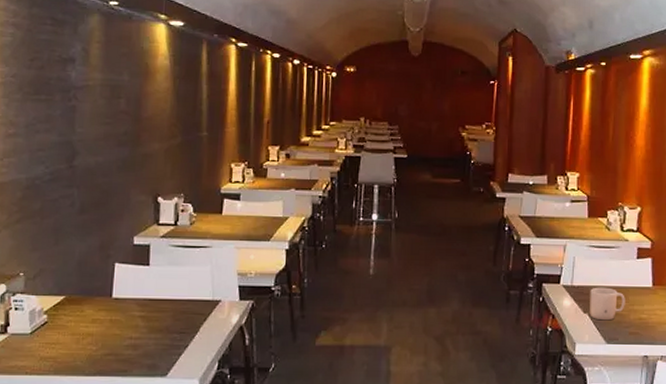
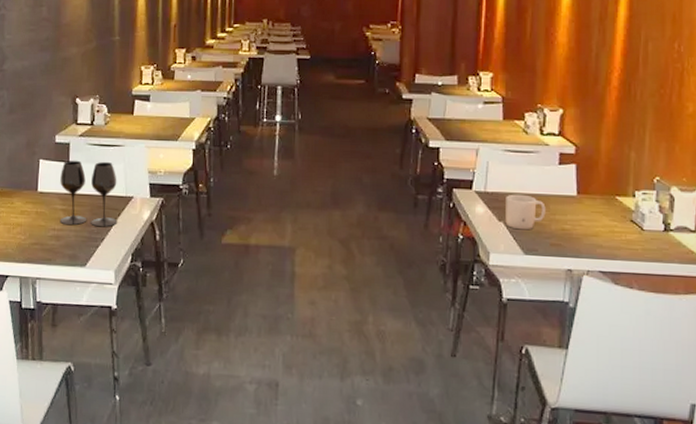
wine glass: none [138,263,204,334] -> present [60,160,118,227]

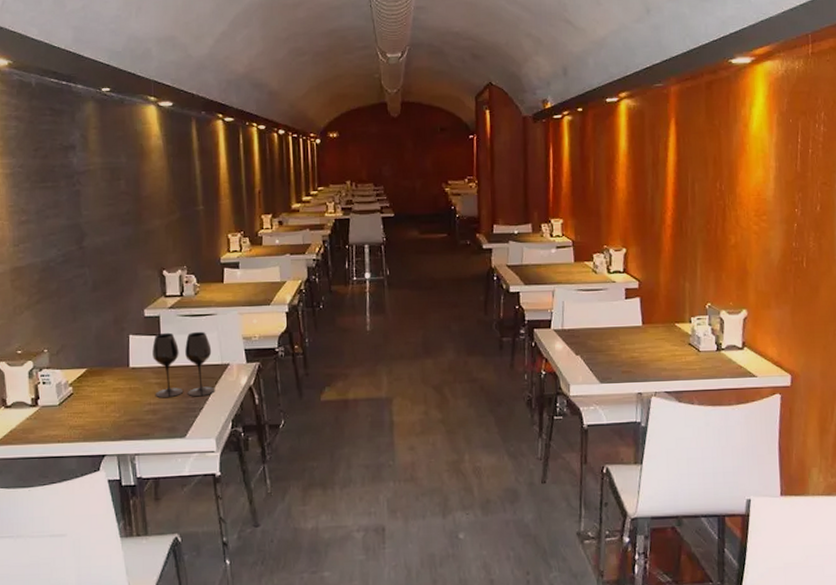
mug: present [505,194,546,230] -> none [581,329,617,362]

